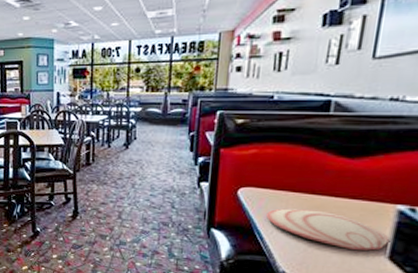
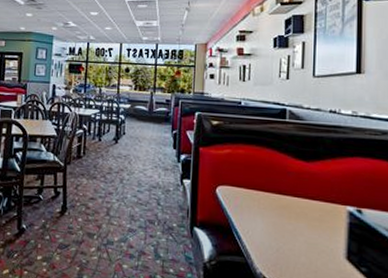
plate: present [266,208,389,251] -> none [242,207,345,251]

